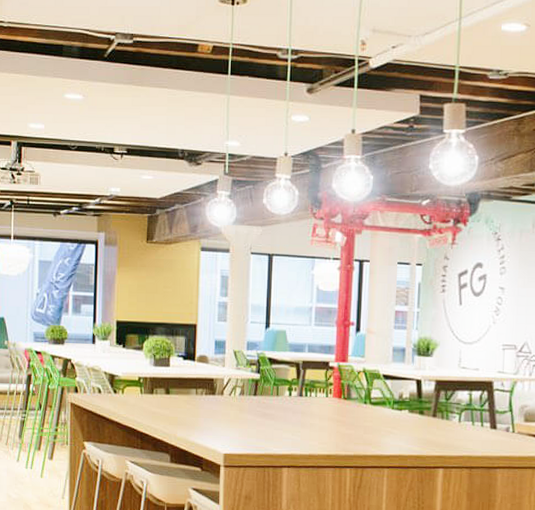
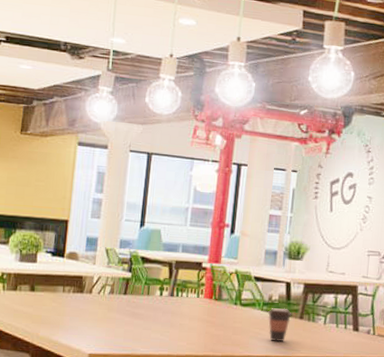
coffee cup: none [399,406,424,441] -> present [268,308,292,342]

